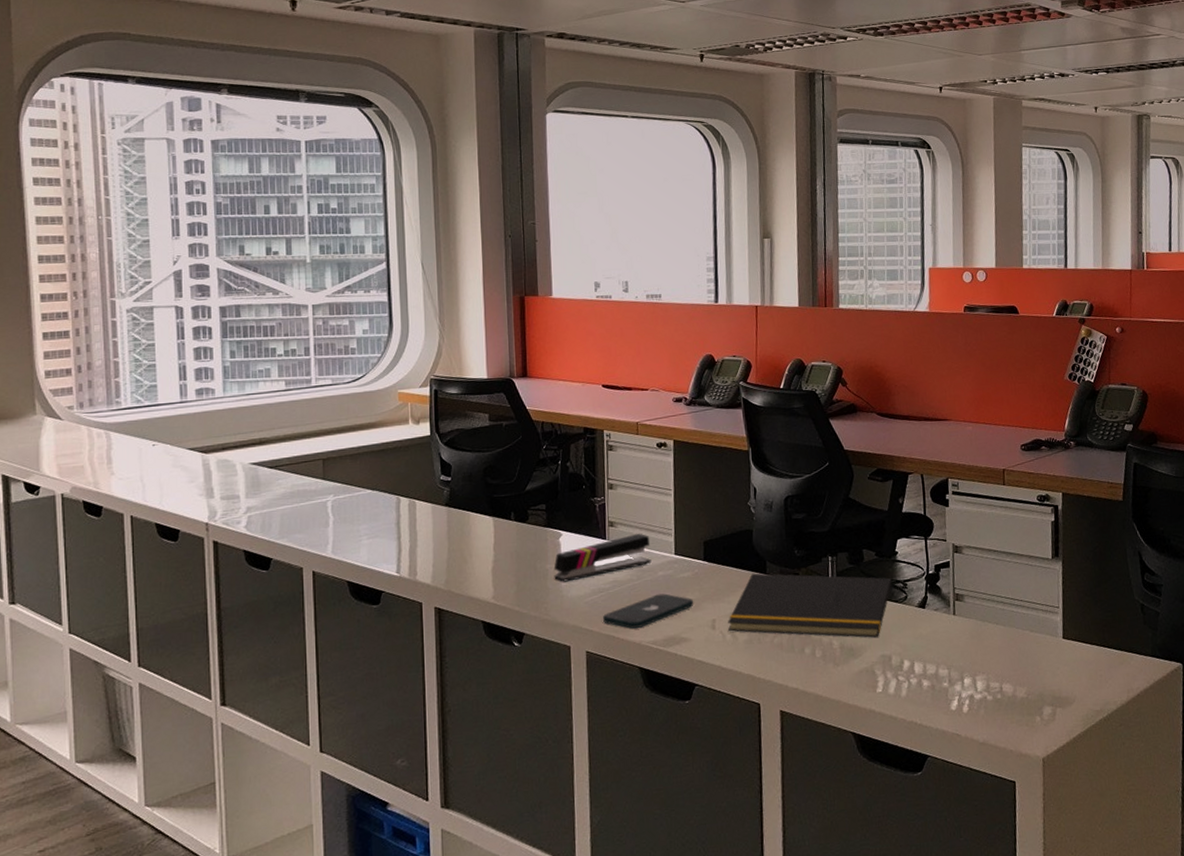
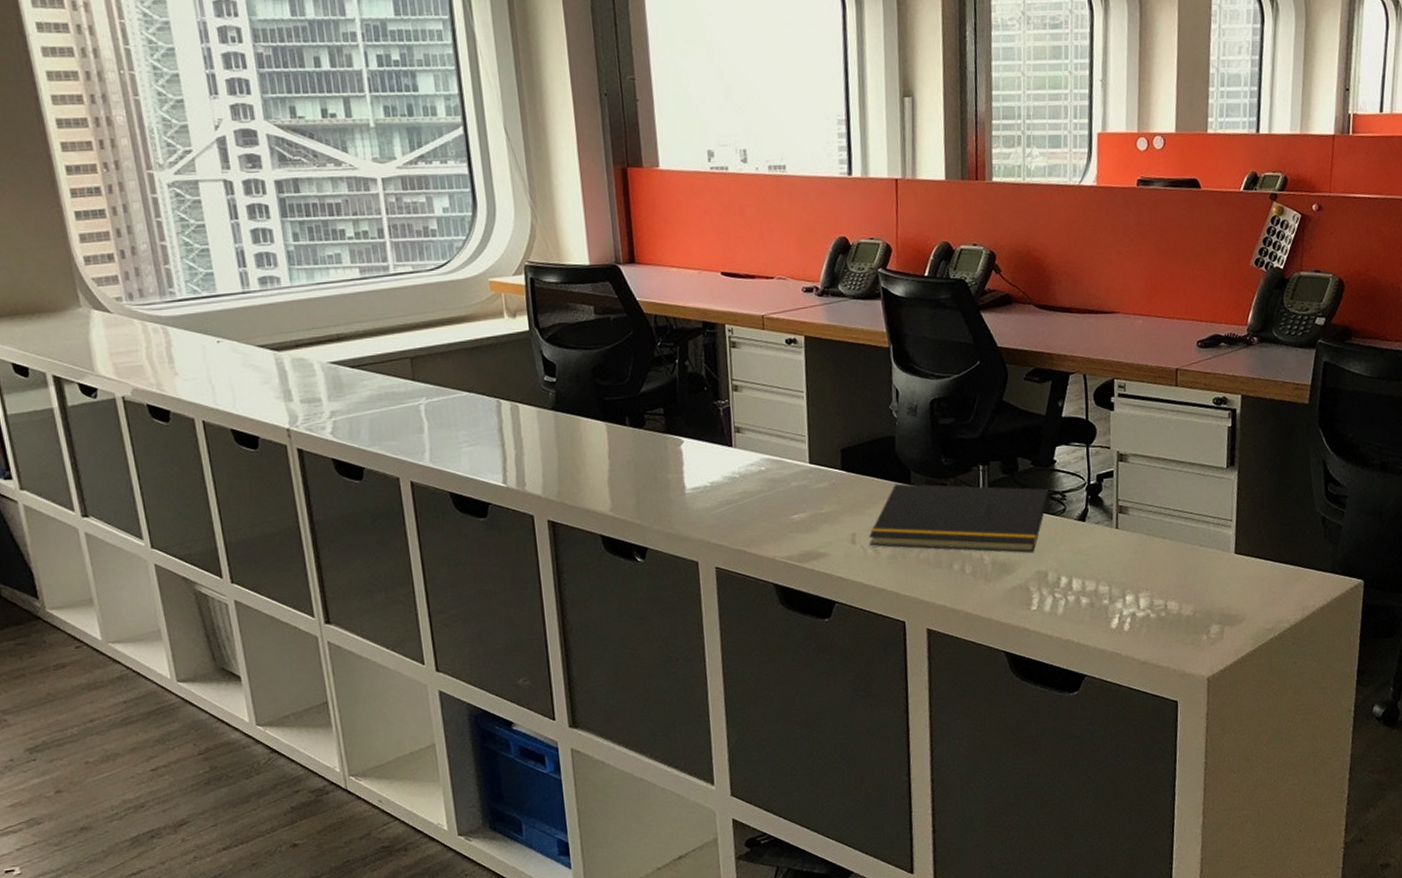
stapler: present [553,533,652,582] -> none [676,439,784,493]
smartphone: present [603,593,694,629] -> none [732,505,832,543]

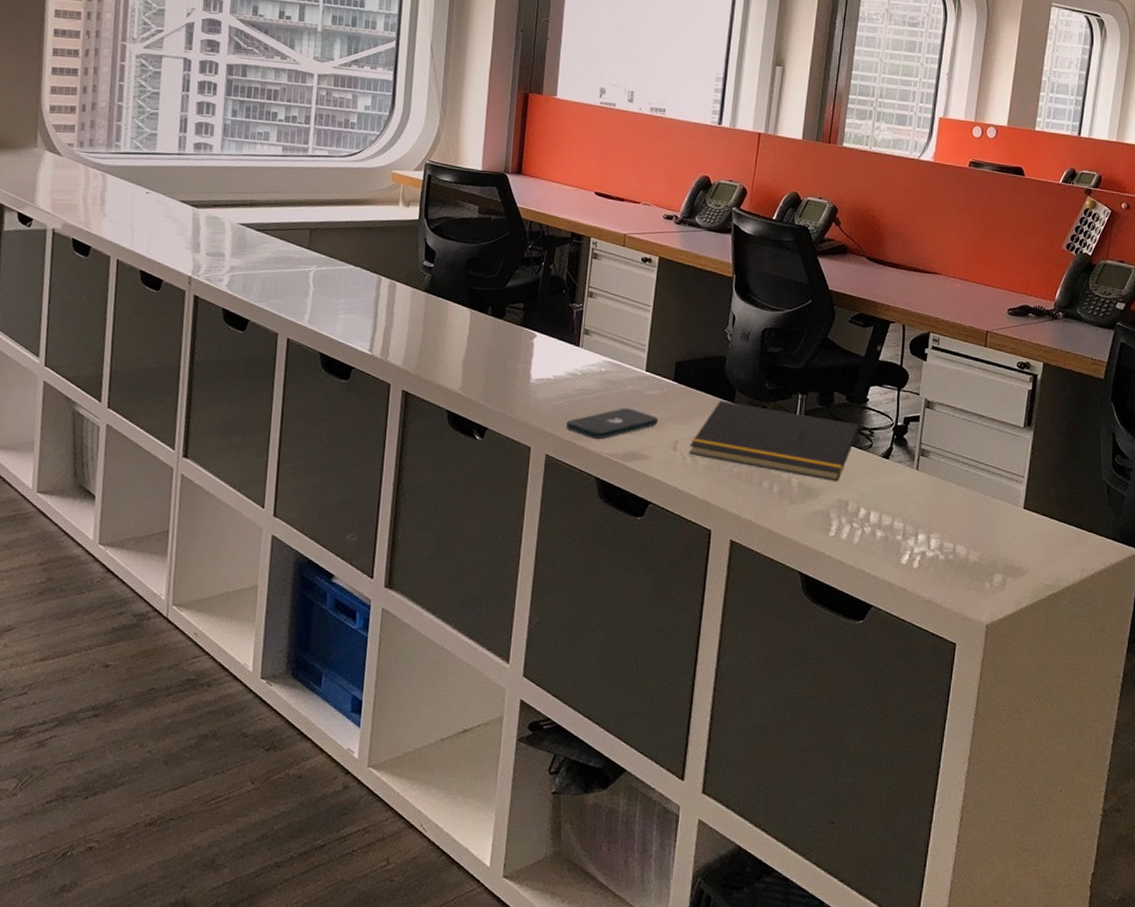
smartphone: none [732,505,832,543] -> present [566,408,659,439]

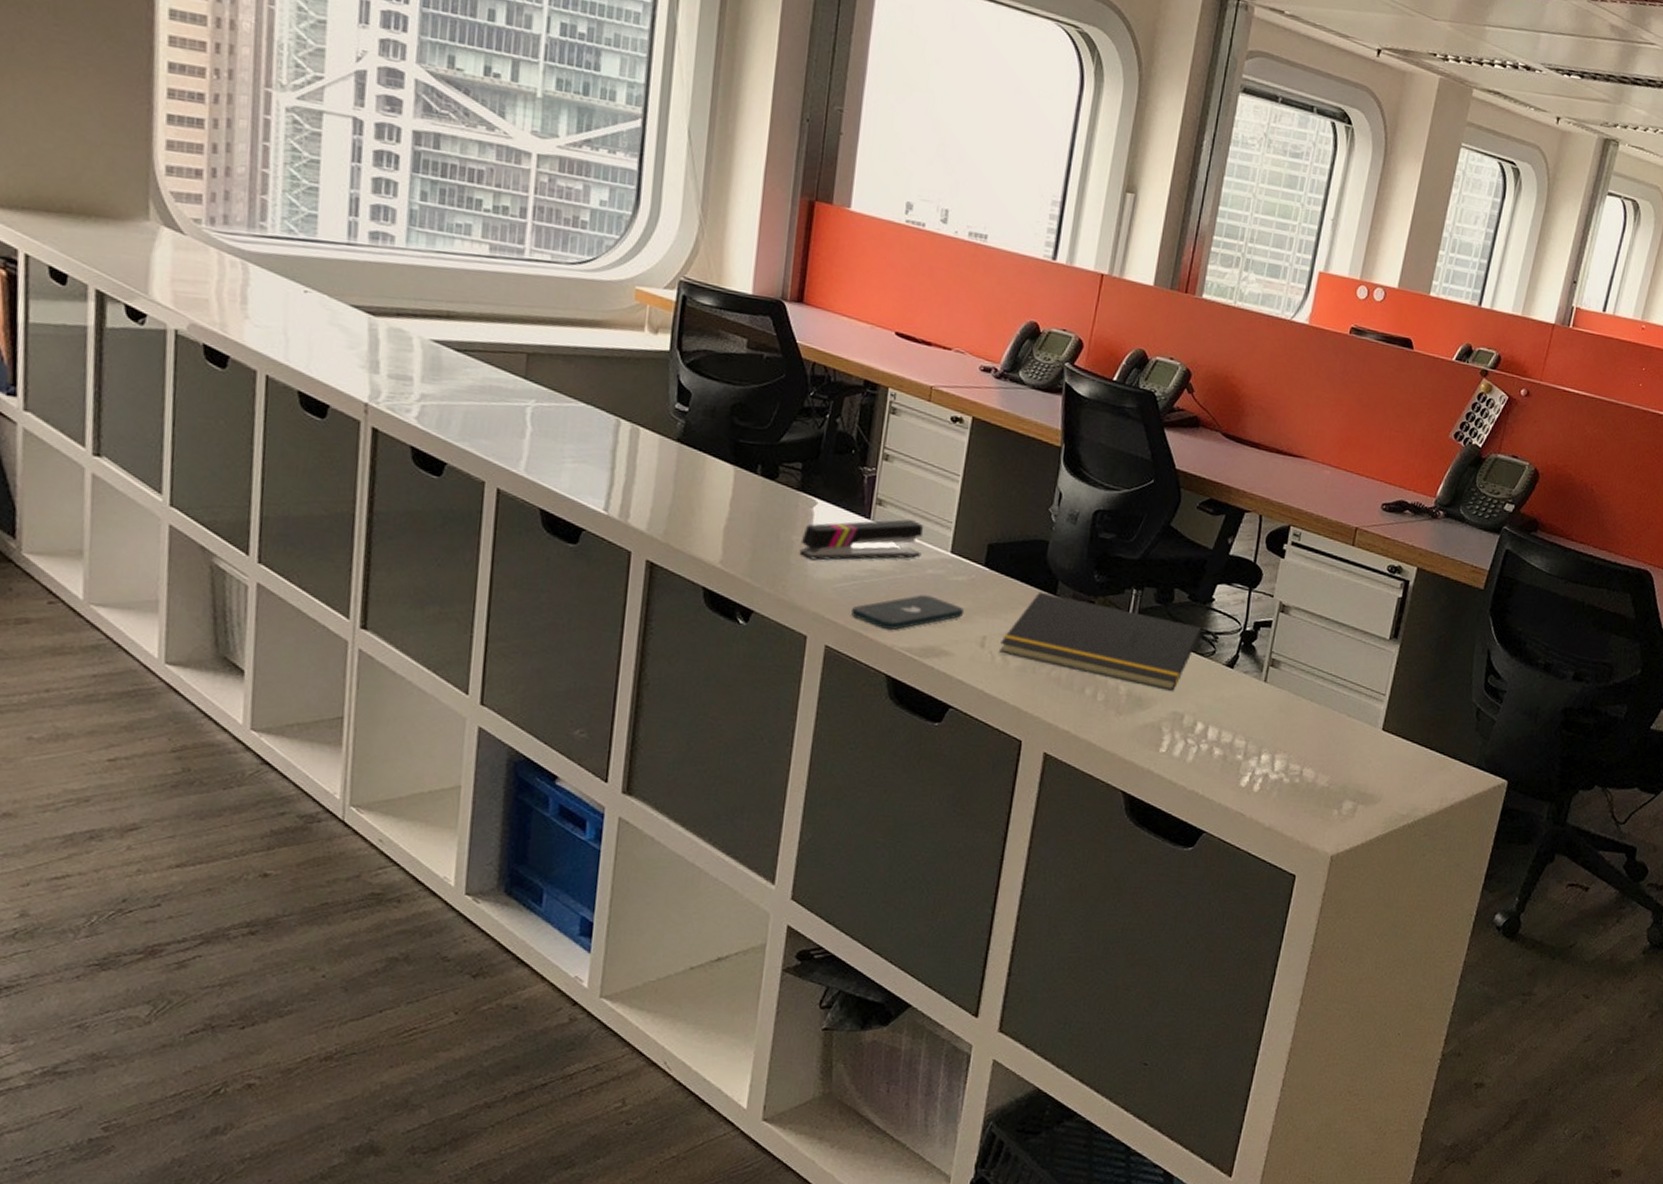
stapler: none [523,344,623,383] -> present [799,519,924,561]

